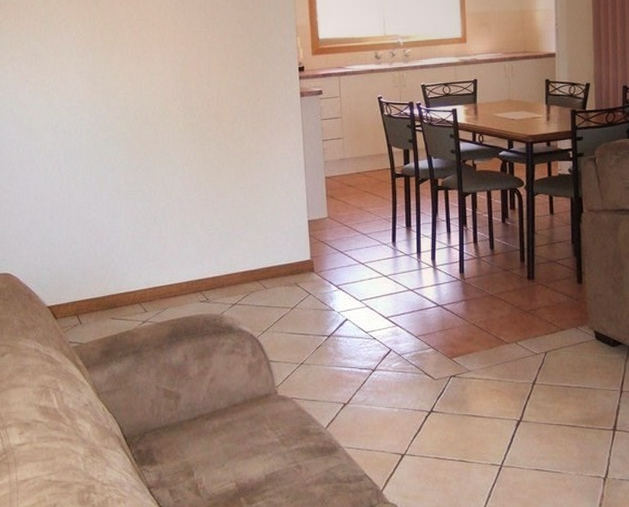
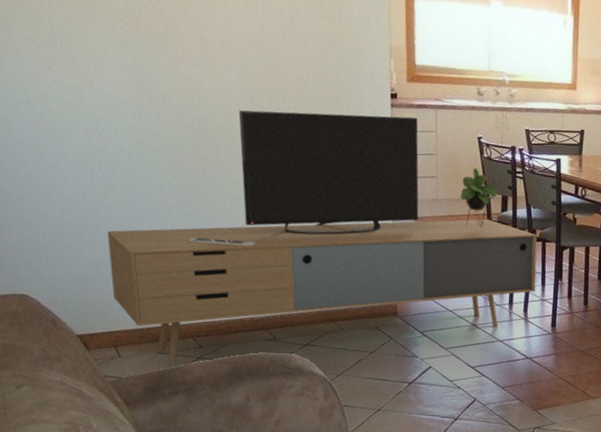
media console: none [71,86,442,329] -> present [107,110,537,364]

